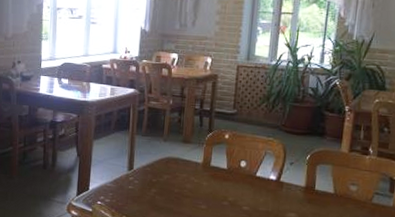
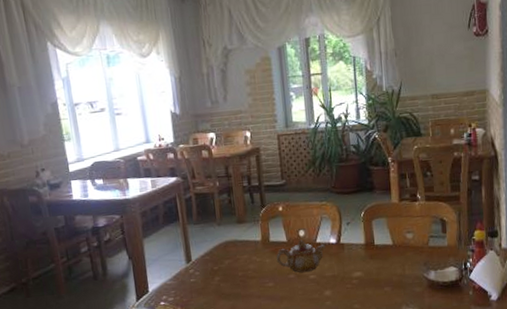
teapot: none [213,170,265,202] -> present [276,240,326,272]

